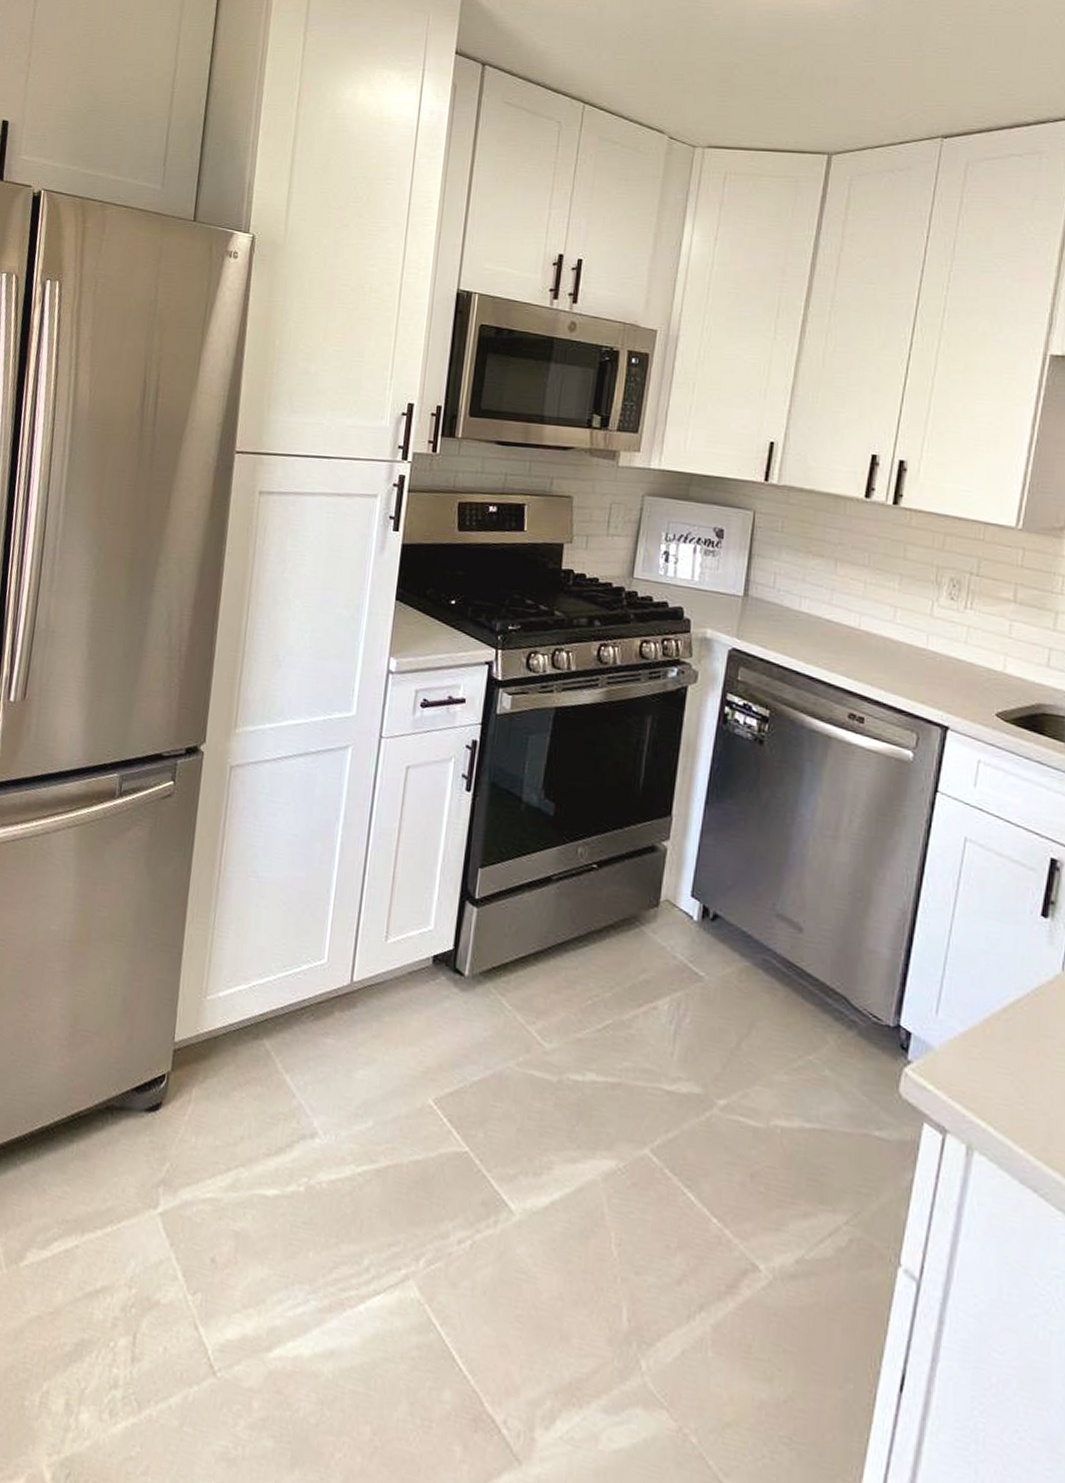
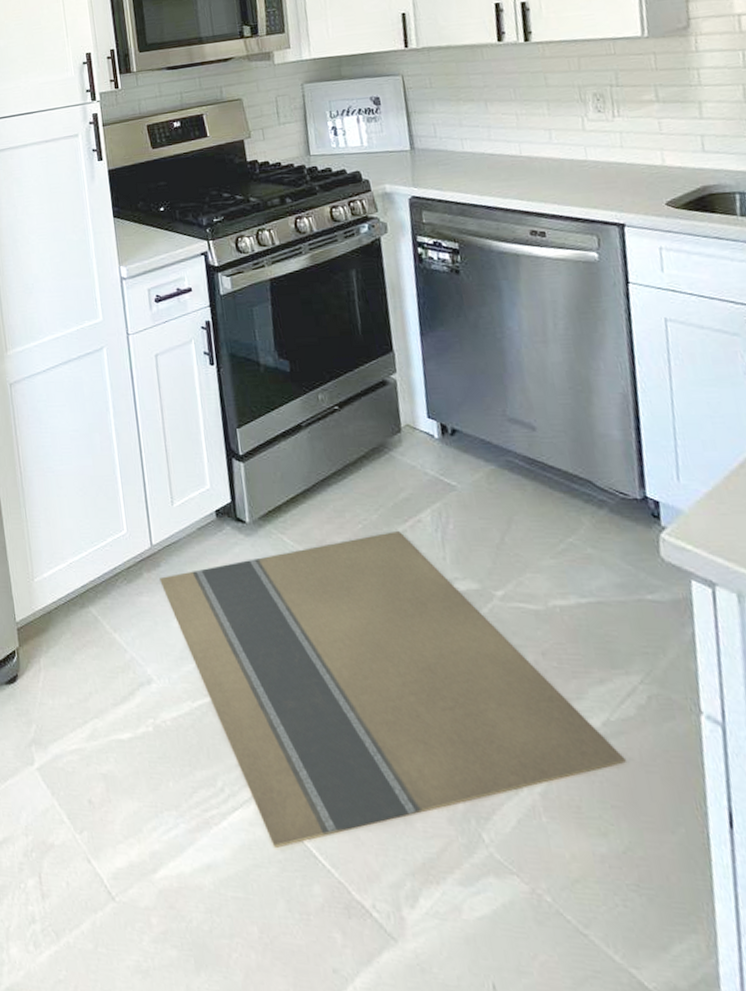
door mat: none [352,1014,810,1343] -> present [160,532,626,848]

